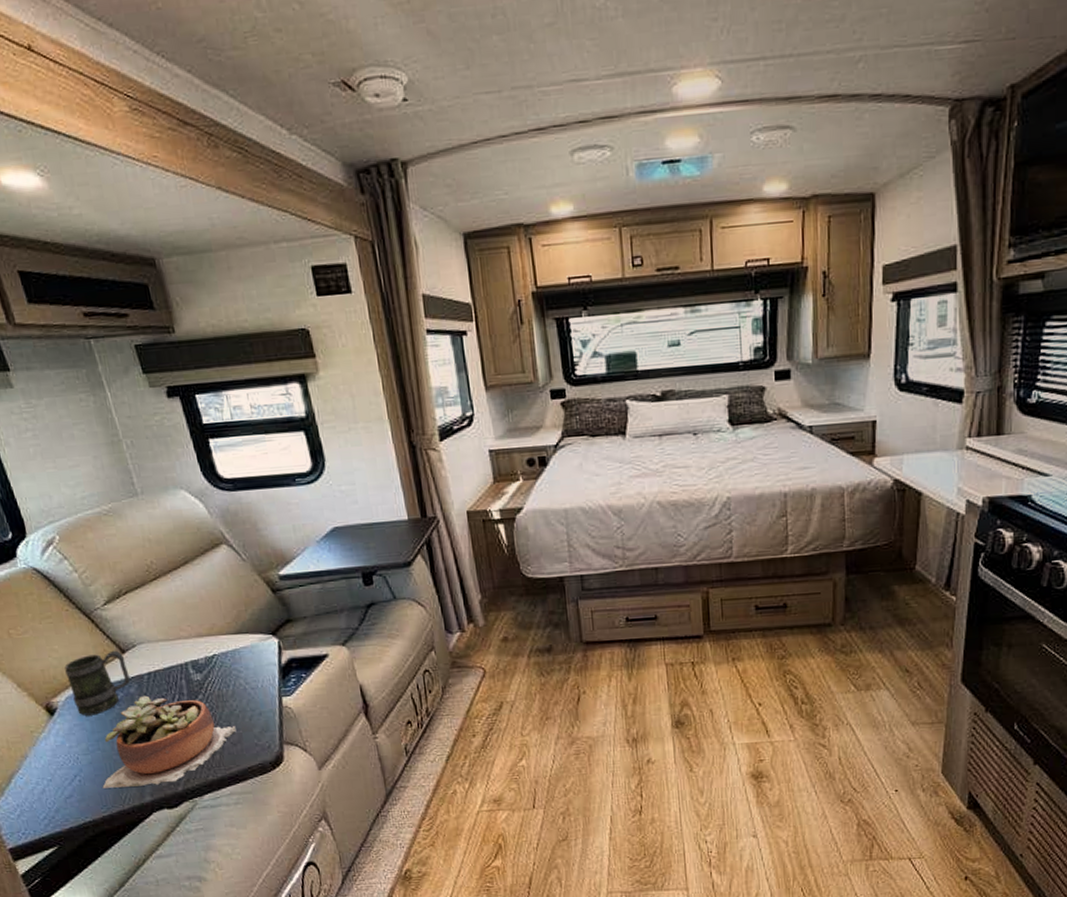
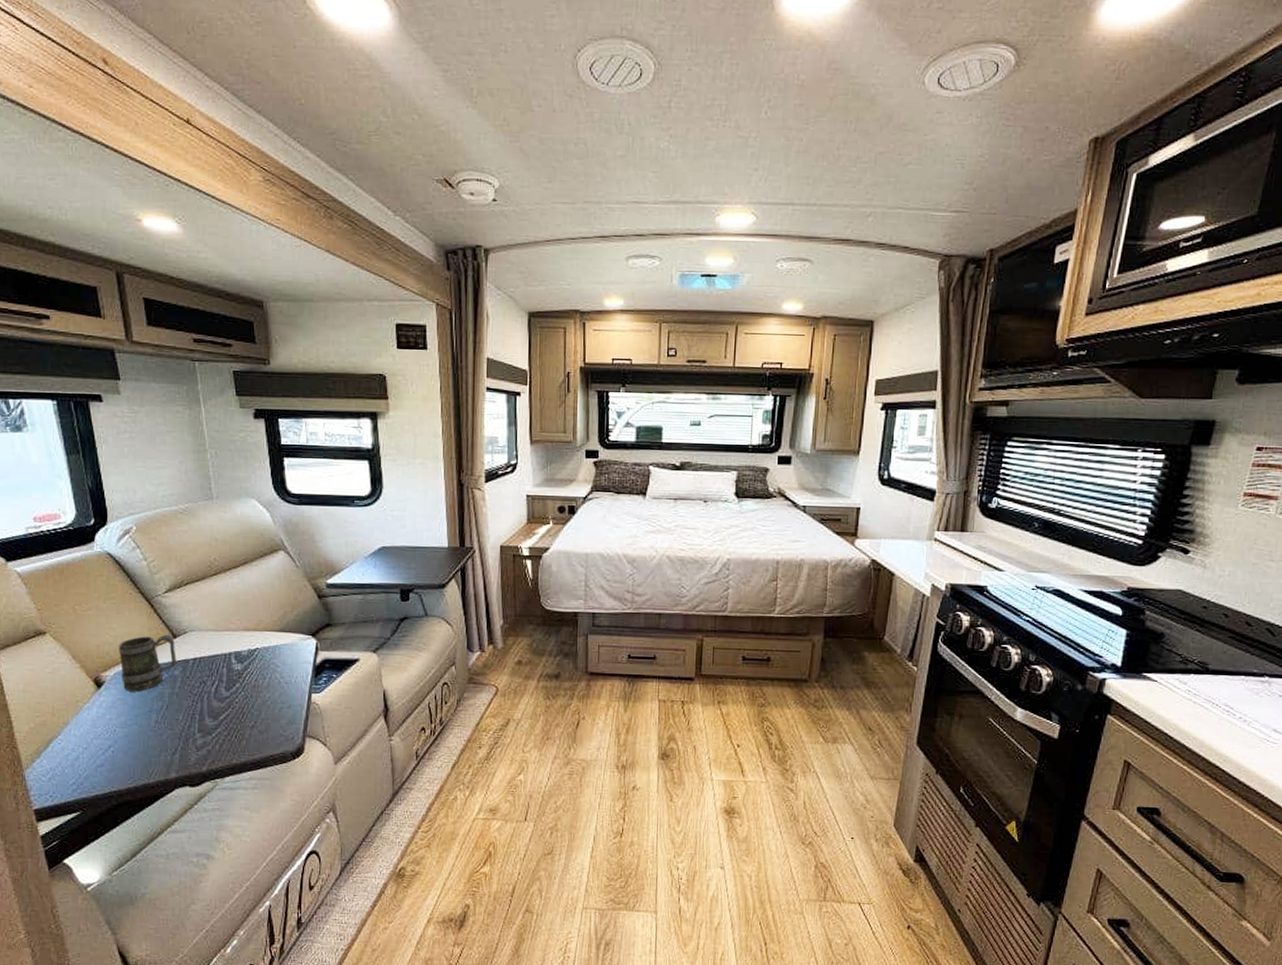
succulent plant: present [102,695,237,788] -> none [133,678,265,763]

